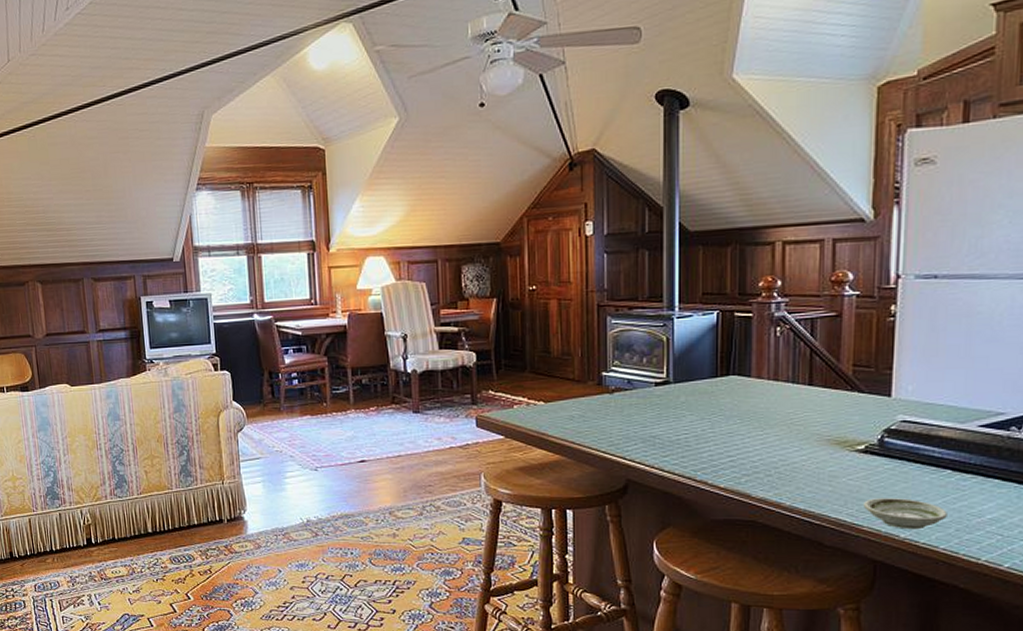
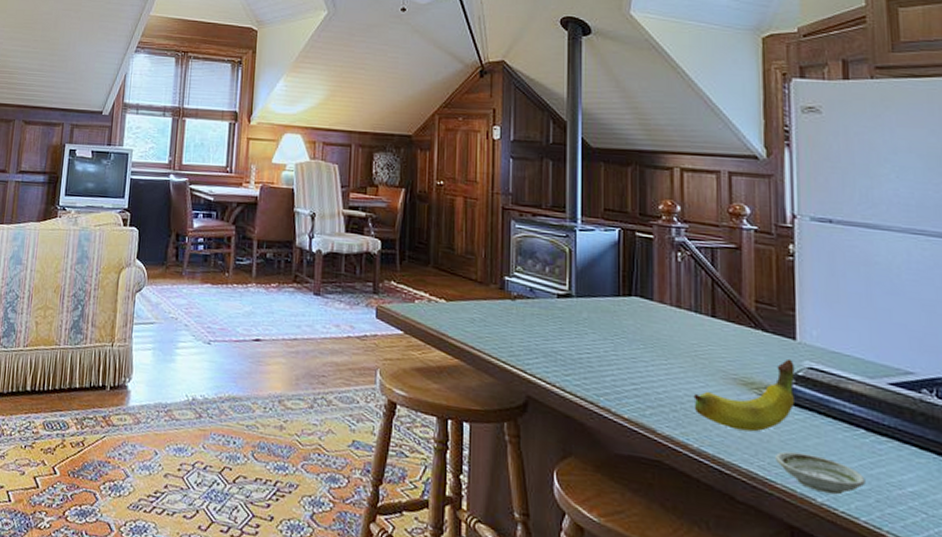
fruit: none [787,415,888,485] -> present [693,358,795,432]

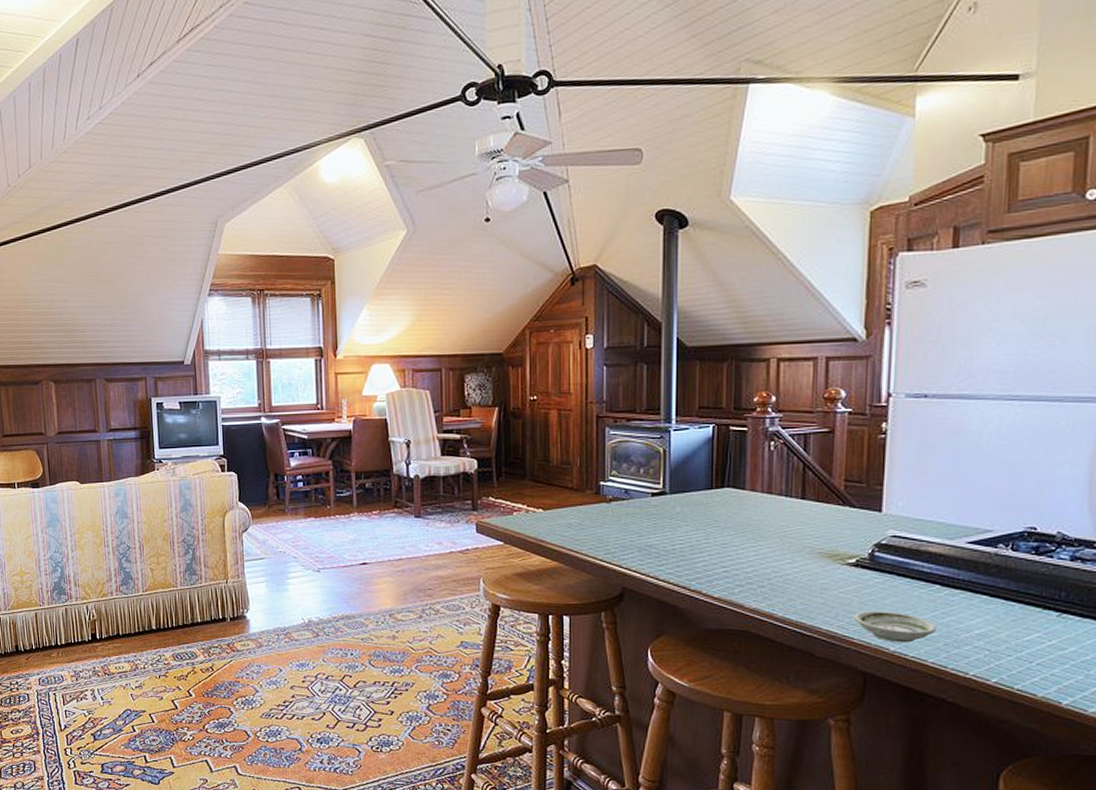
fruit: present [693,358,795,432] -> none [780,529,879,597]

